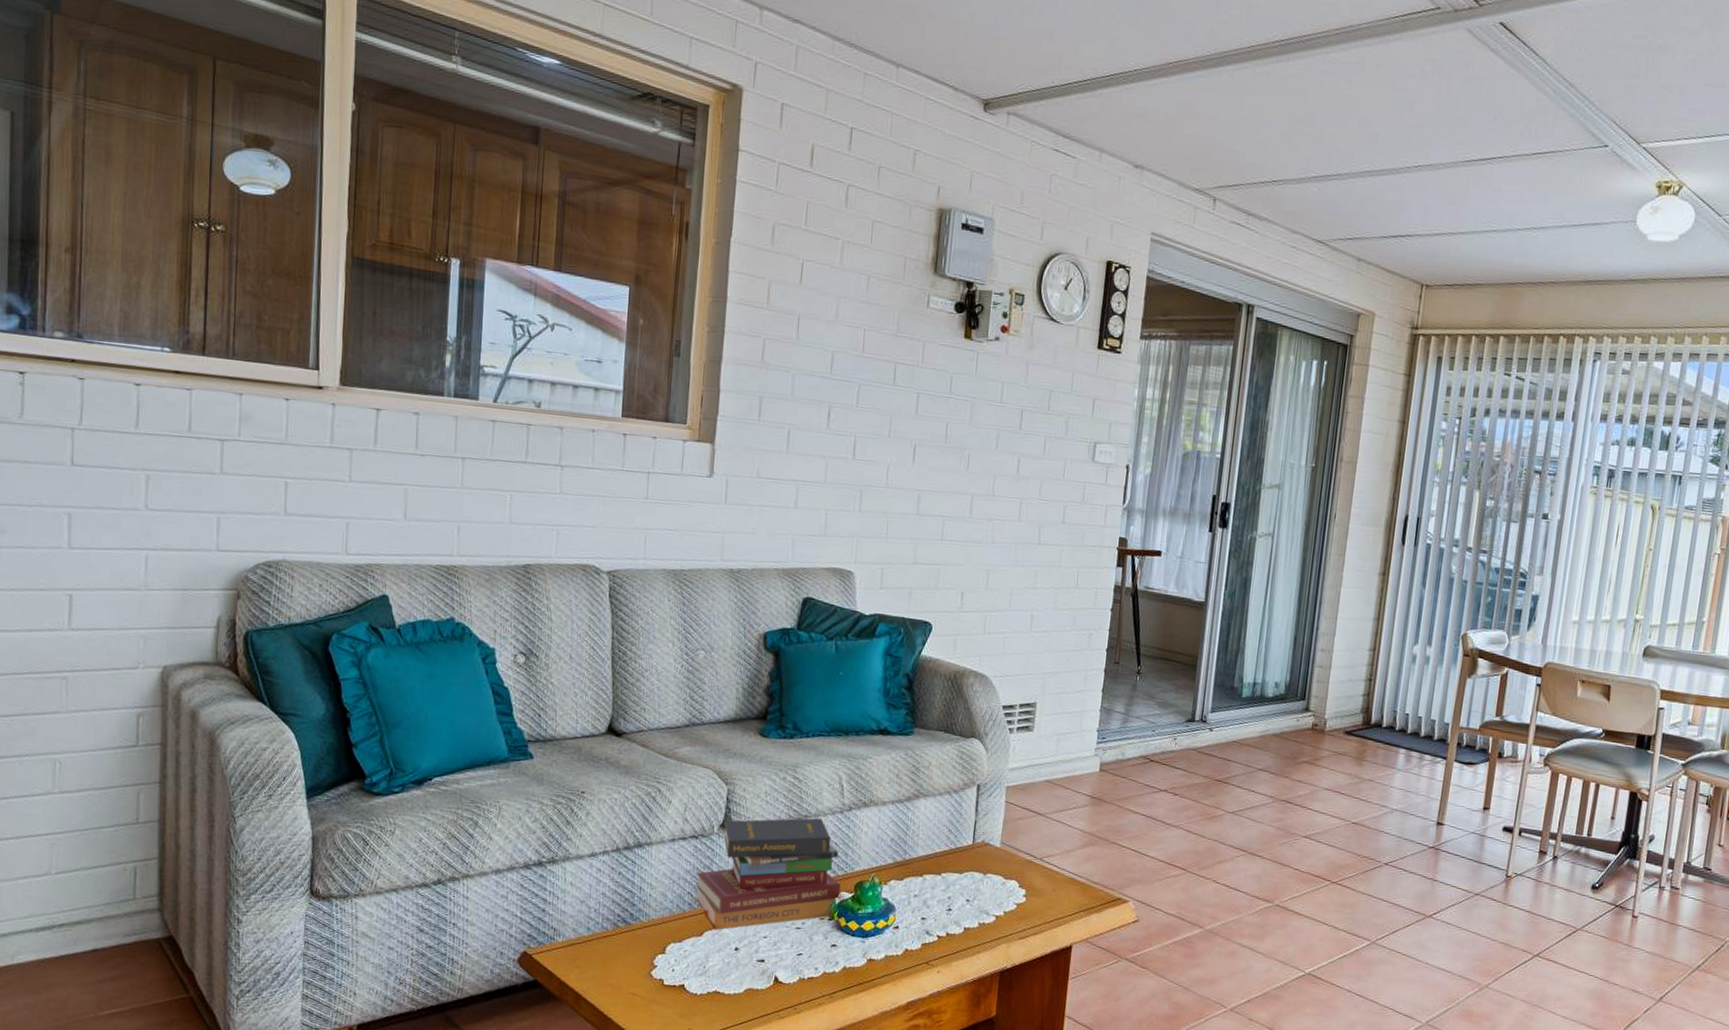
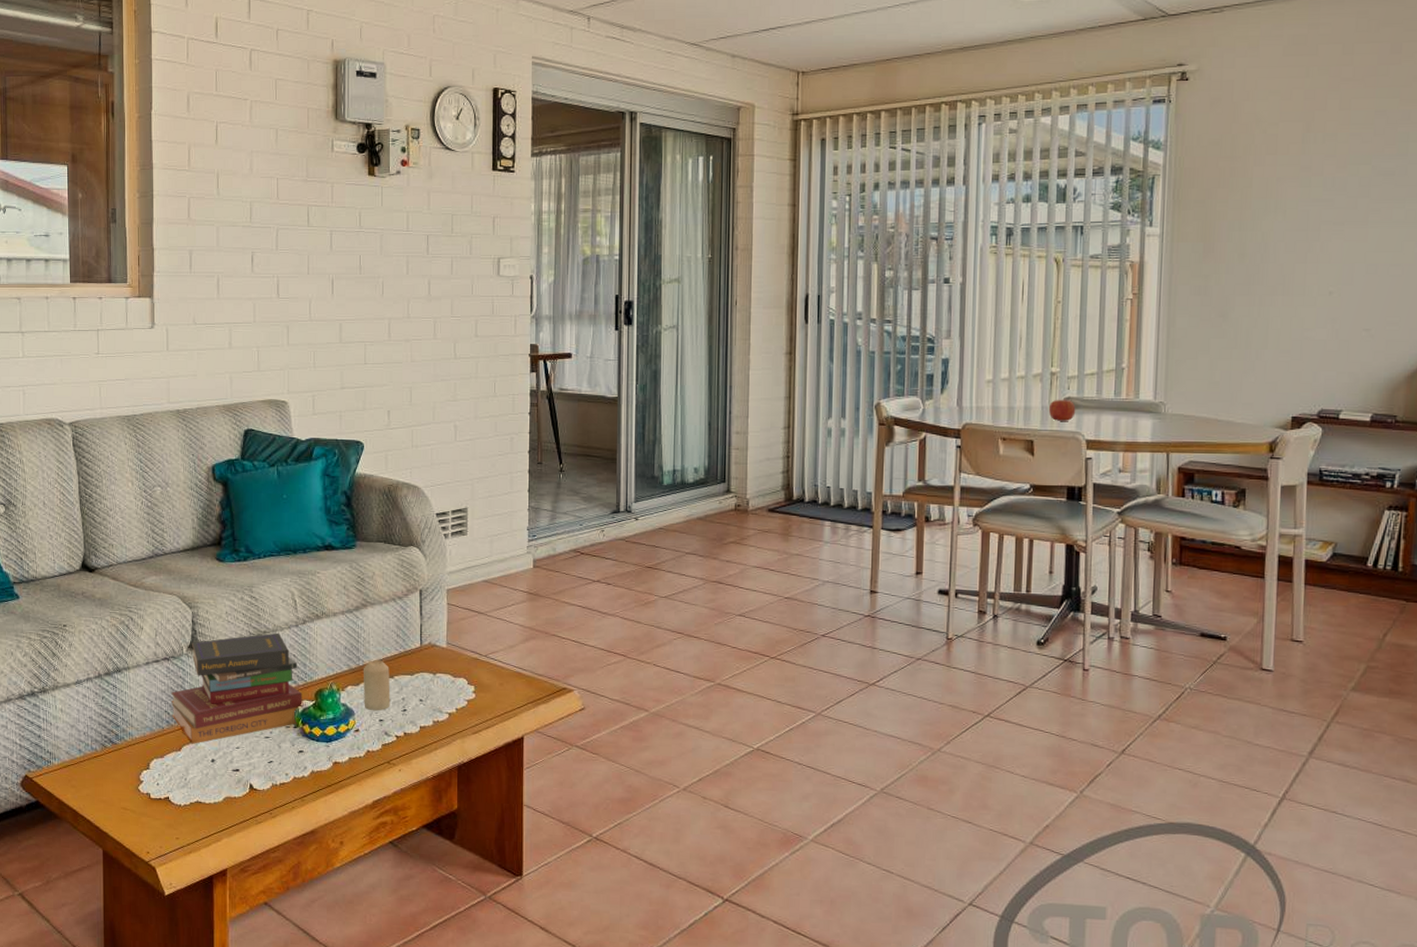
candle: none [906,854,938,909] -> present [363,659,391,712]
fruit: none [1628,644,1655,670] -> present [1048,396,1076,421]

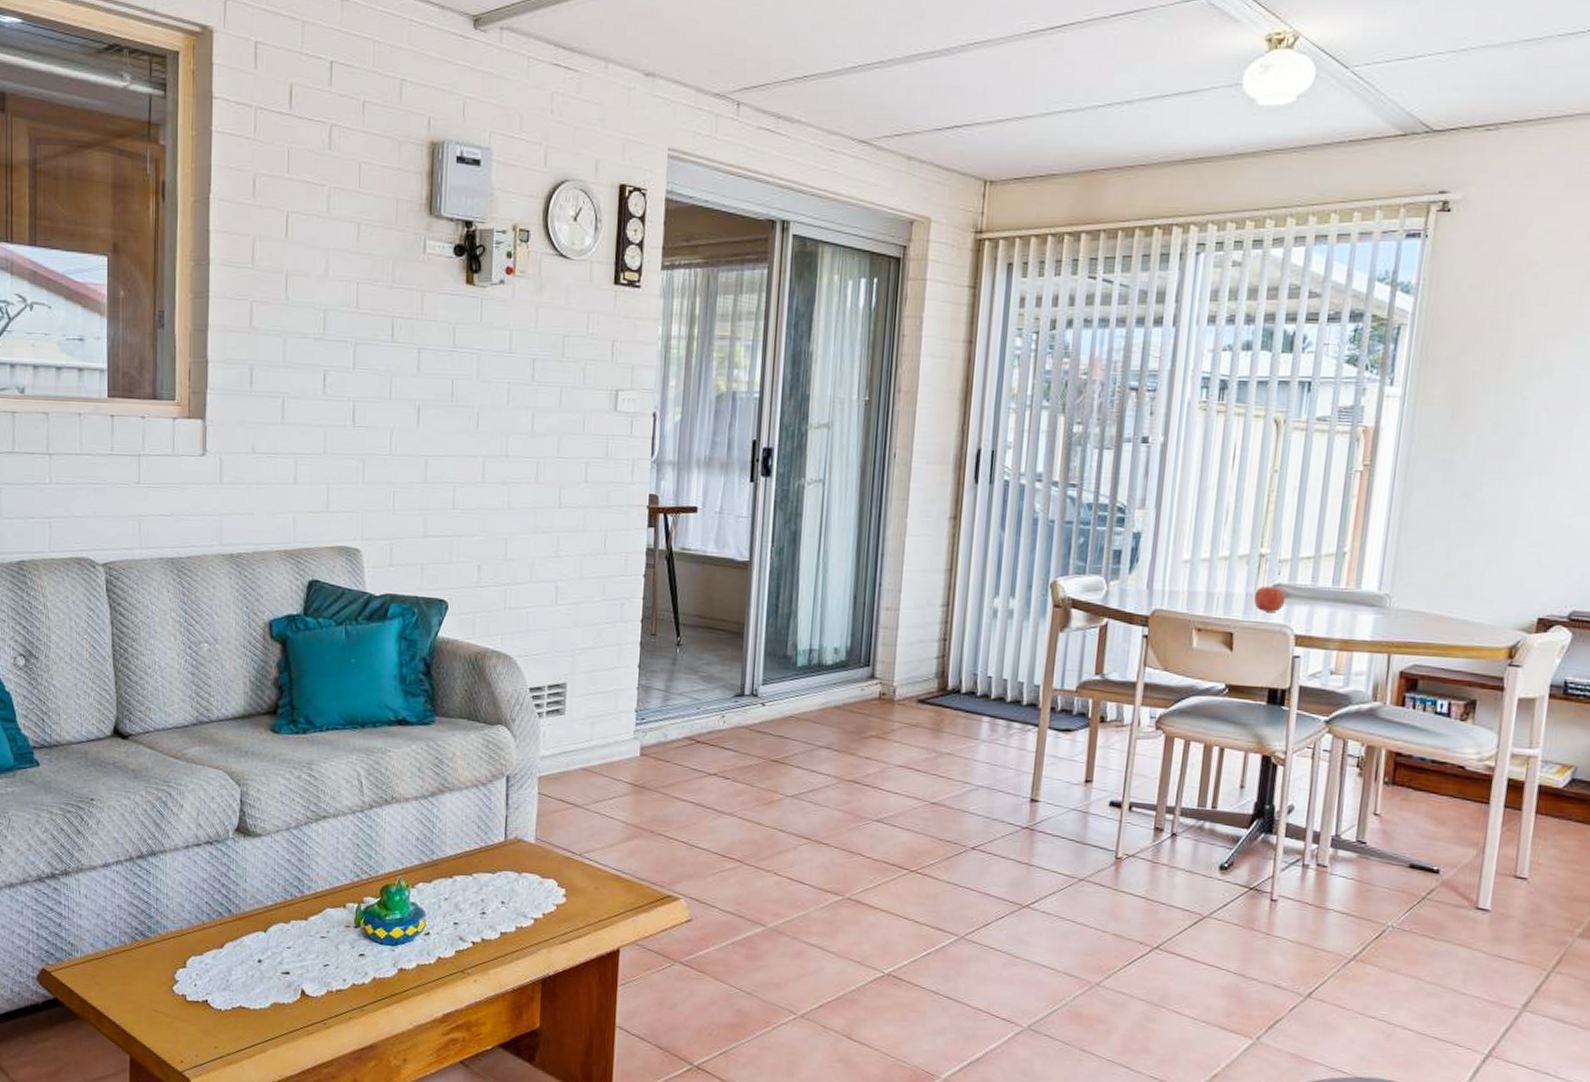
books: present [170,632,302,744] -> none [213,818,366,942]
candle: present [363,659,391,712] -> none [436,853,468,913]

